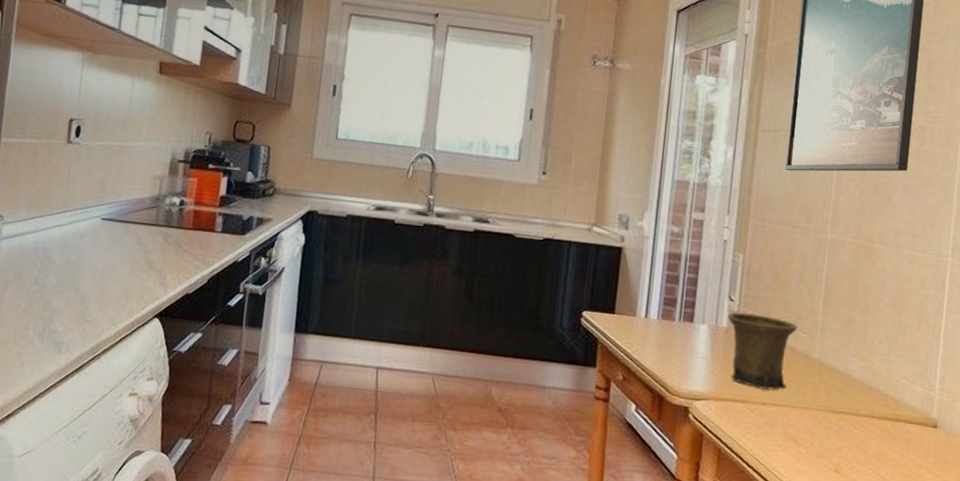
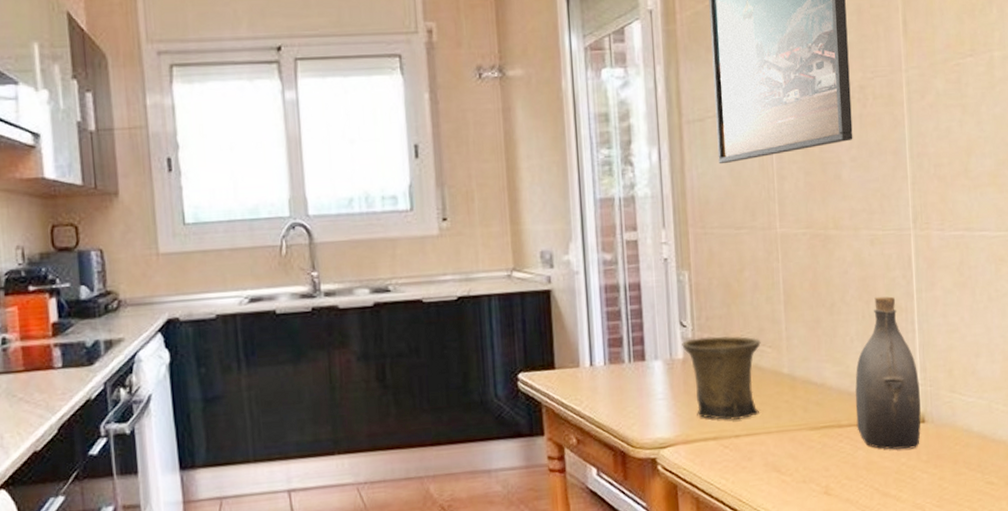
water jug: none [873,308,937,449] -> present [855,296,921,450]

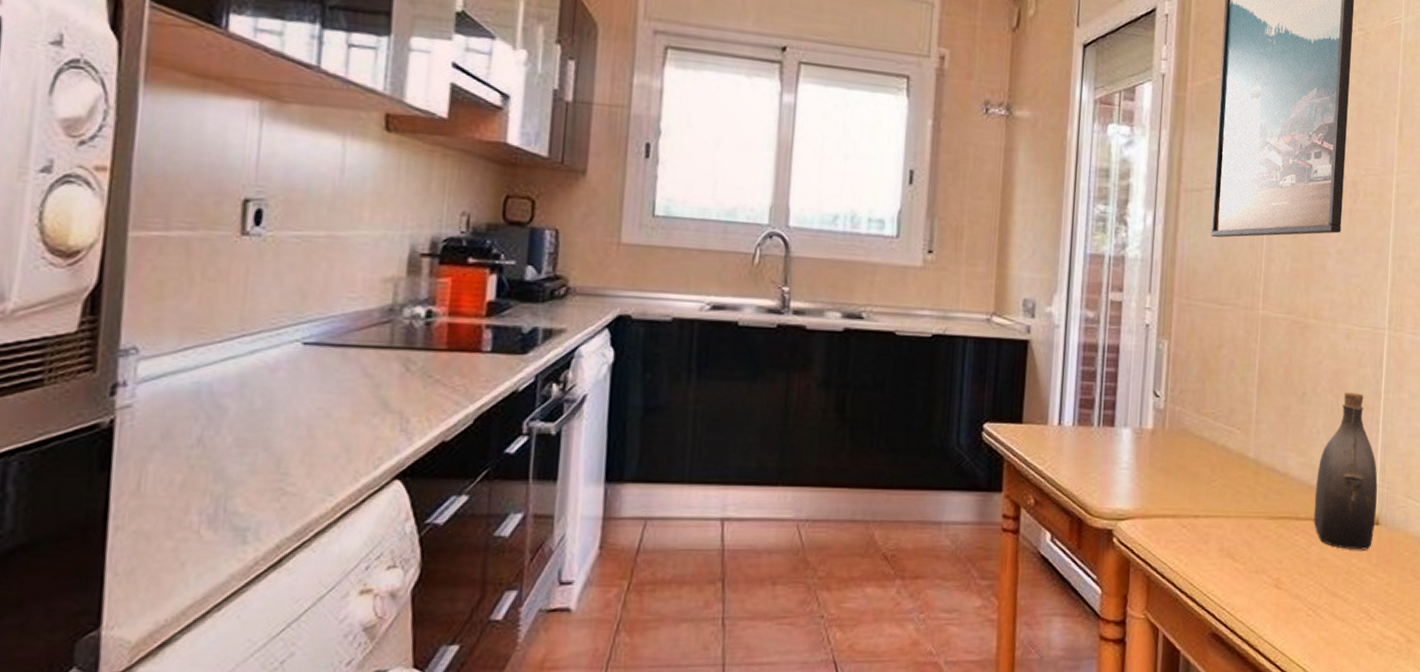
mug: present [682,336,761,420] -> none [1153,410,1231,499]

